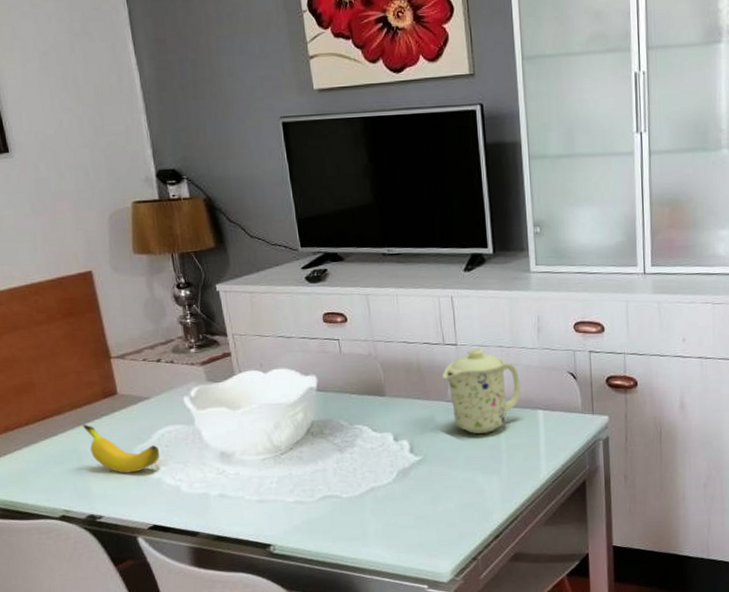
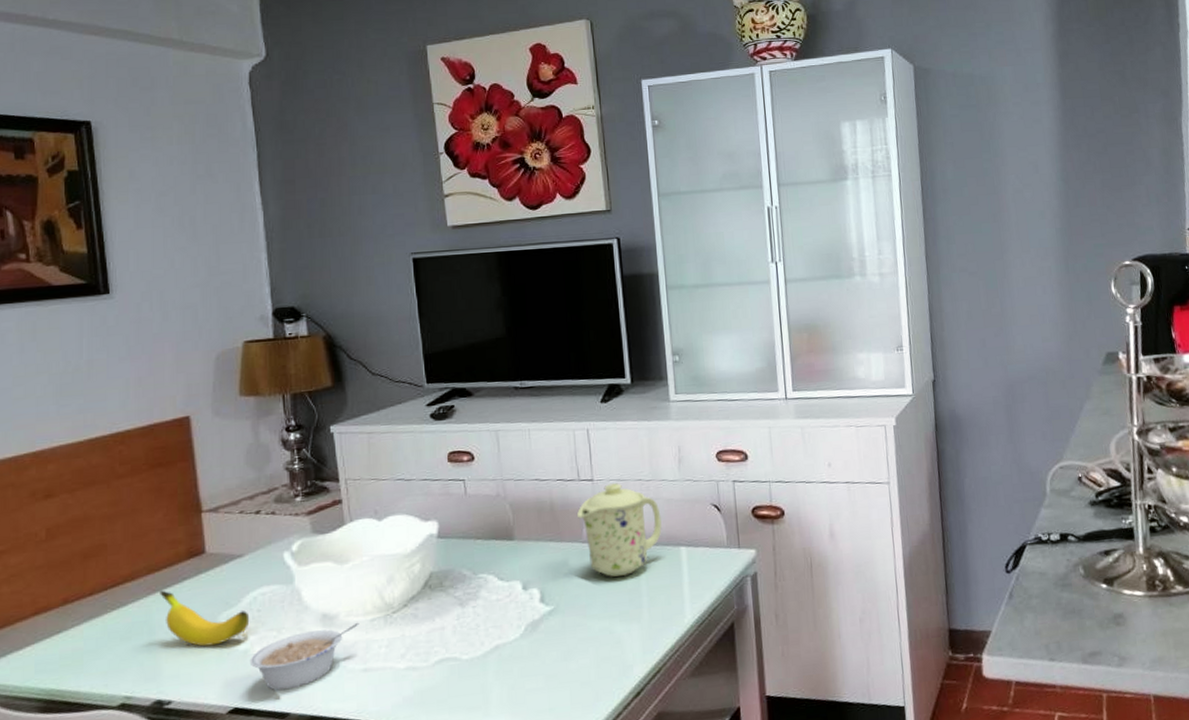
legume: none [162,460,253,514] -> present [249,622,360,691]

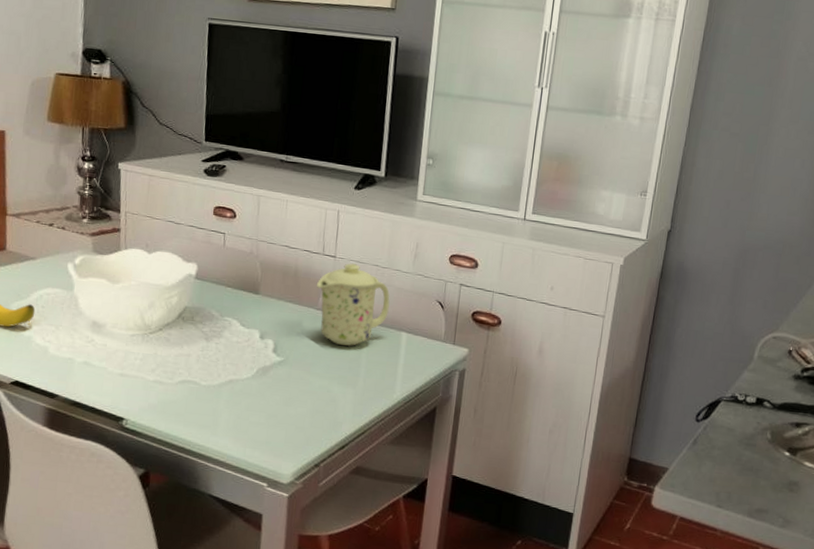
legume: present [249,622,360,691] -> none [31,332,122,377]

